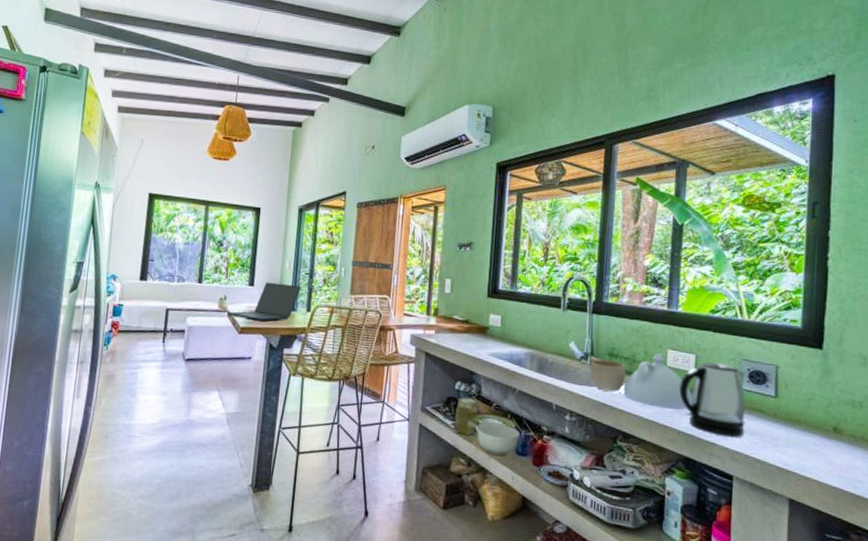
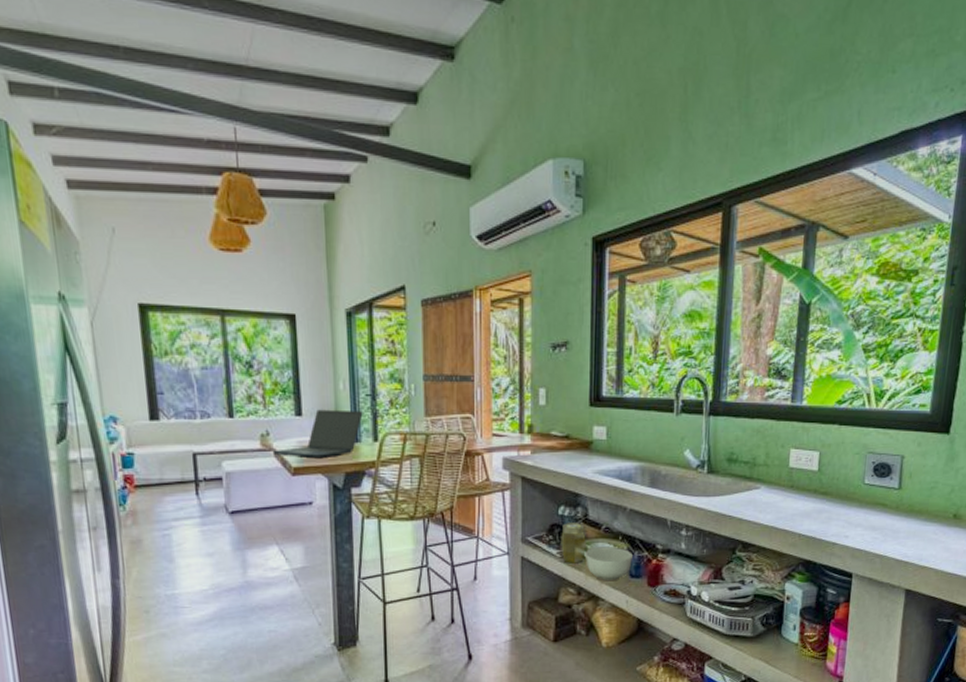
cup: present [589,356,626,392] -> none [706,463,746,501]
ceramic jug: present [623,353,693,410] -> none [742,454,816,514]
kettle: present [679,361,746,437] -> none [801,458,870,534]

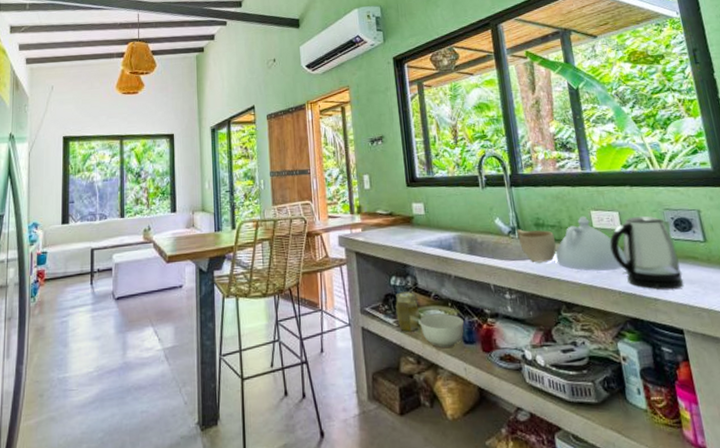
laptop: present [274,409,363,459] -> none [153,205,223,247]
cup: none [706,463,746,501] -> present [517,229,556,263]
ceramic jug: none [742,454,816,514] -> present [555,216,627,272]
kettle: none [801,458,870,534] -> present [609,215,684,290]

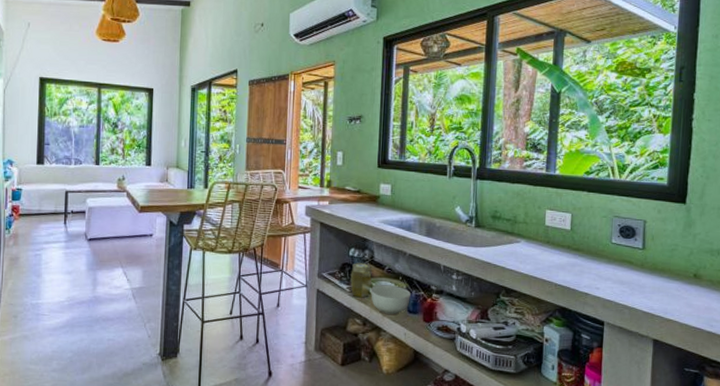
cup: present [517,229,556,263] -> none [474,219,508,252]
ceramic jug: present [555,216,627,272] -> none [505,213,569,266]
kettle: present [609,215,684,290] -> none [556,219,617,287]

